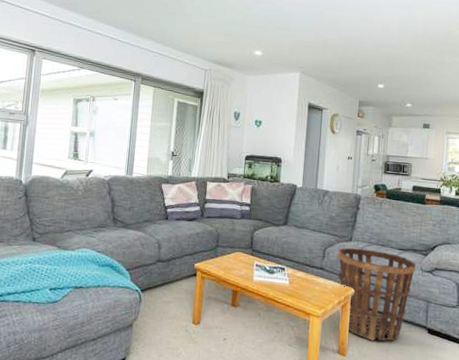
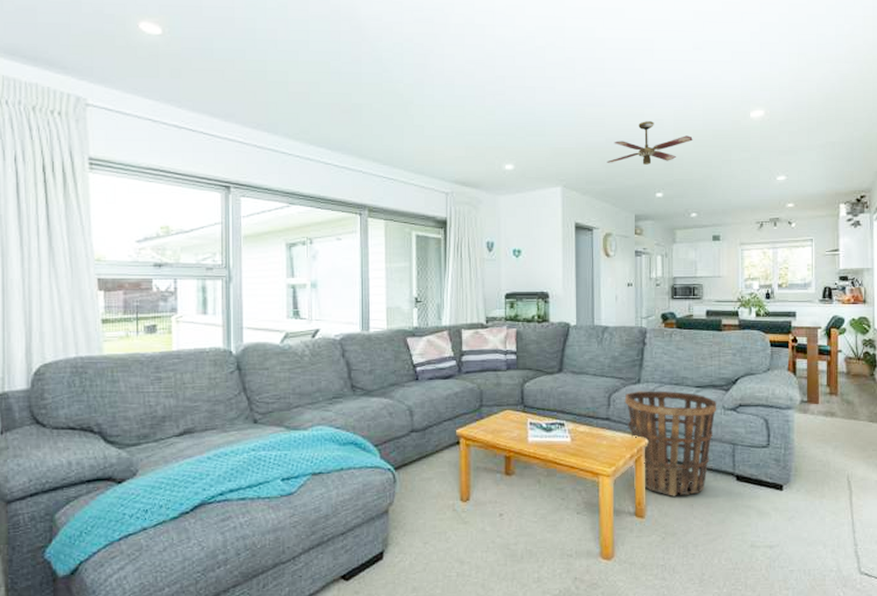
ceiling fan: none [339,25,413,61] -> present [606,121,693,165]

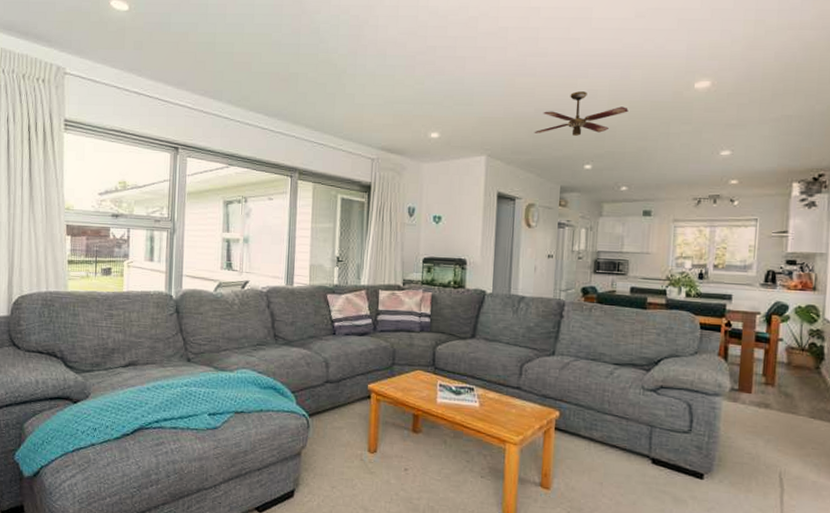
basket: present [624,391,717,496] -> none [536,363,636,472]

